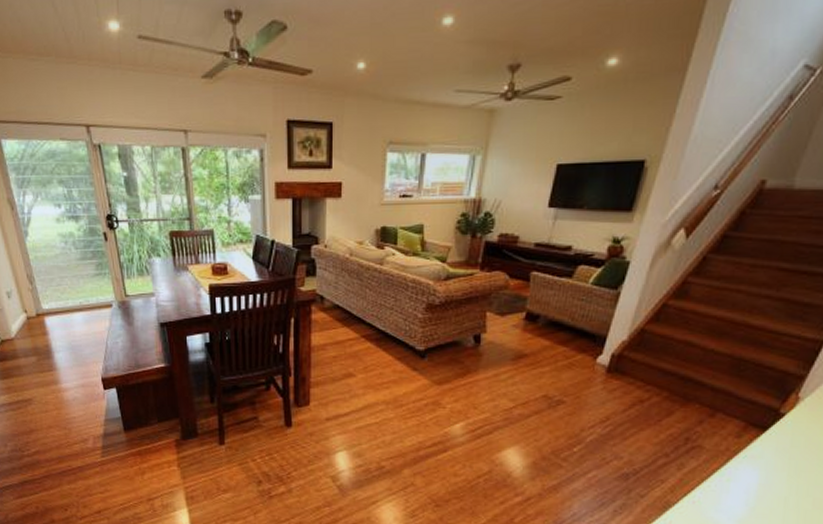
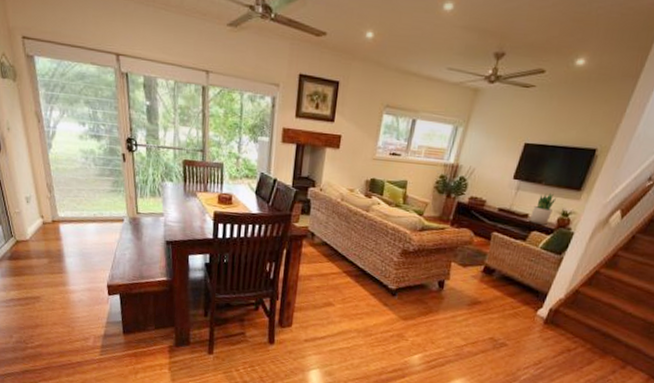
planter: none [574,218,603,256] -> present [530,193,556,225]

